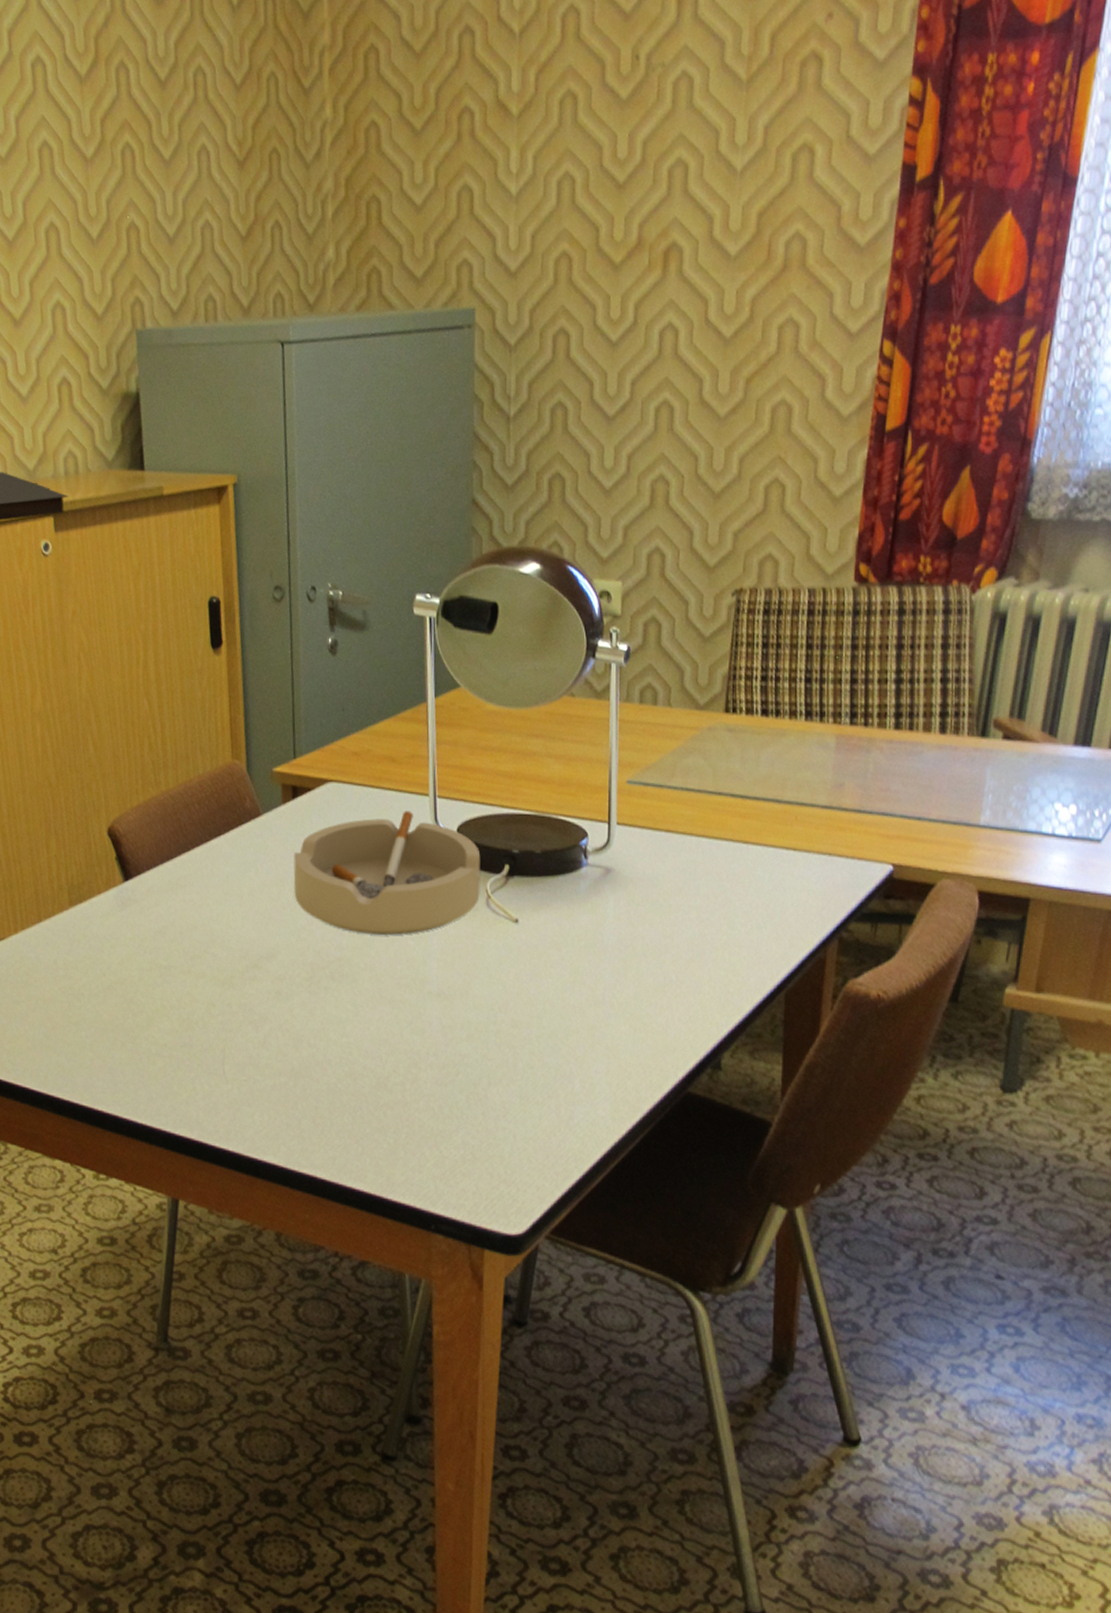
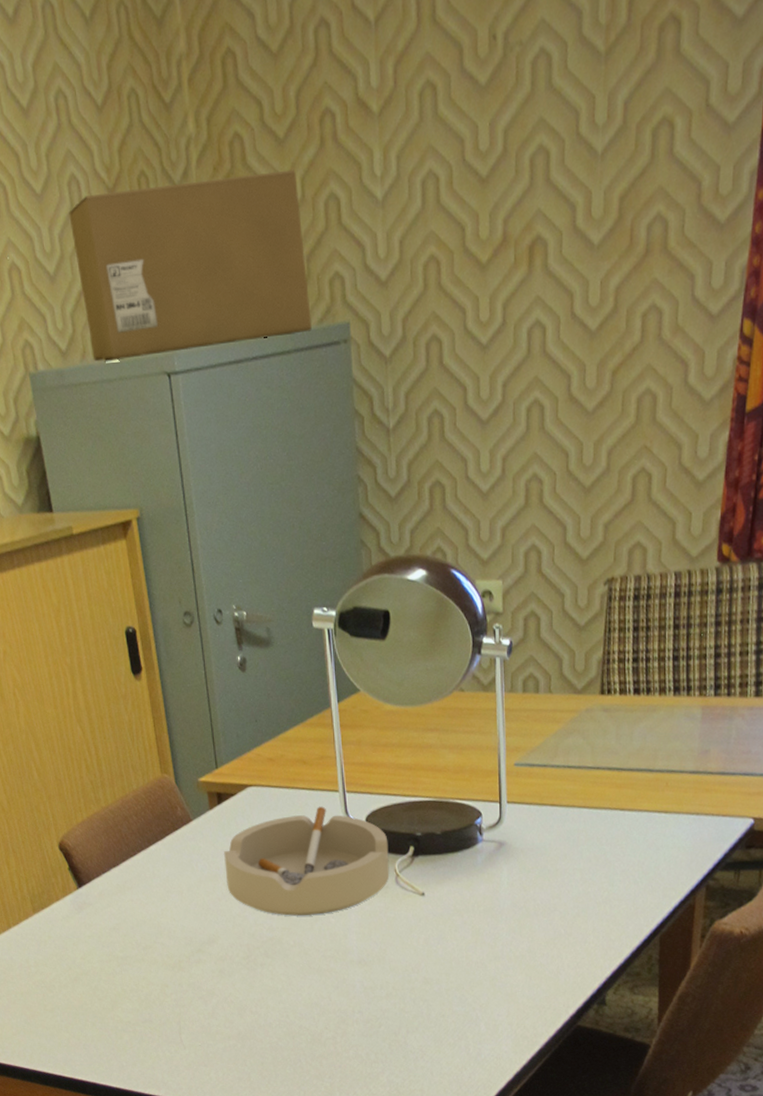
box: none [195,159,436,325] -> present [69,169,312,362]

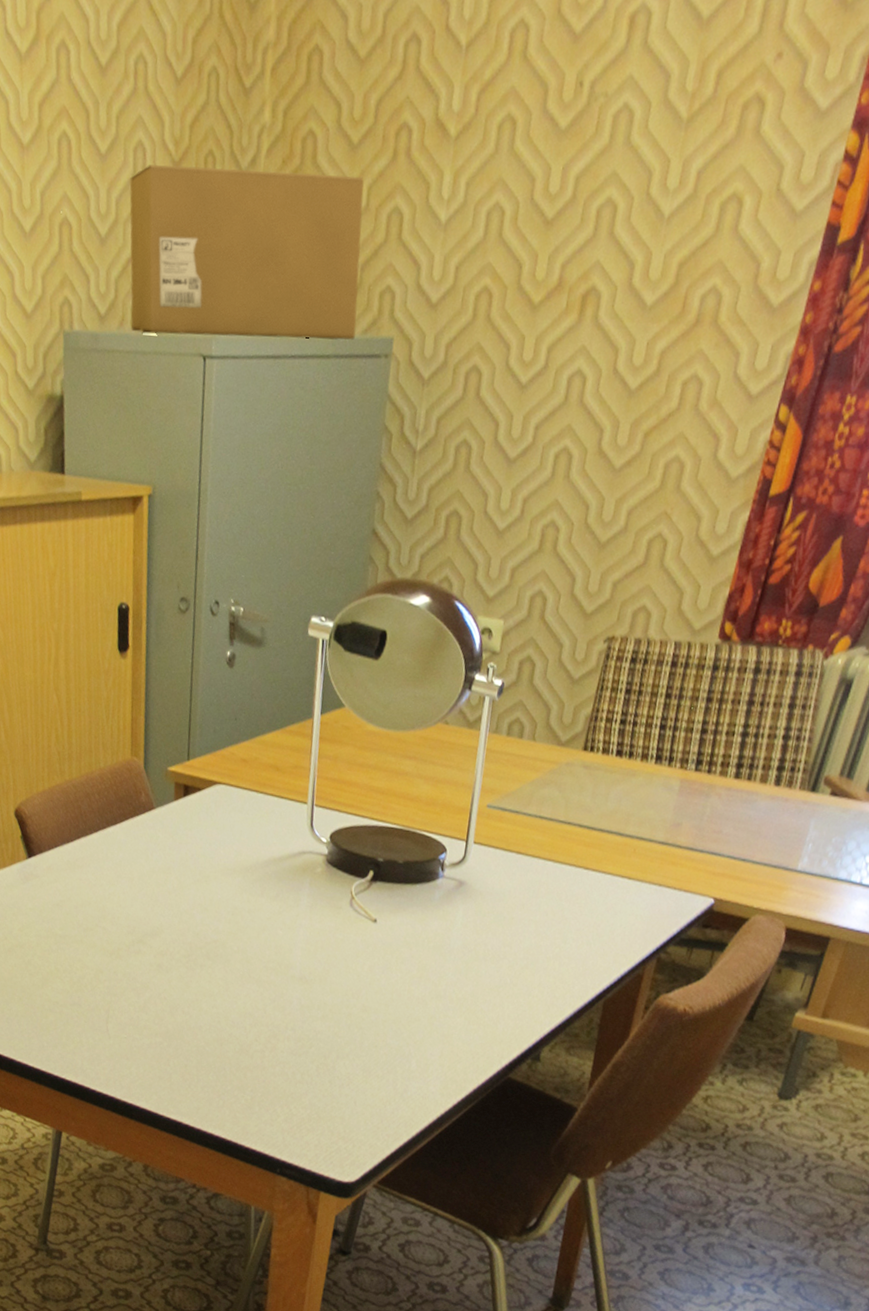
ashtray: present [223,806,390,916] -> none [179,815,349,925]

